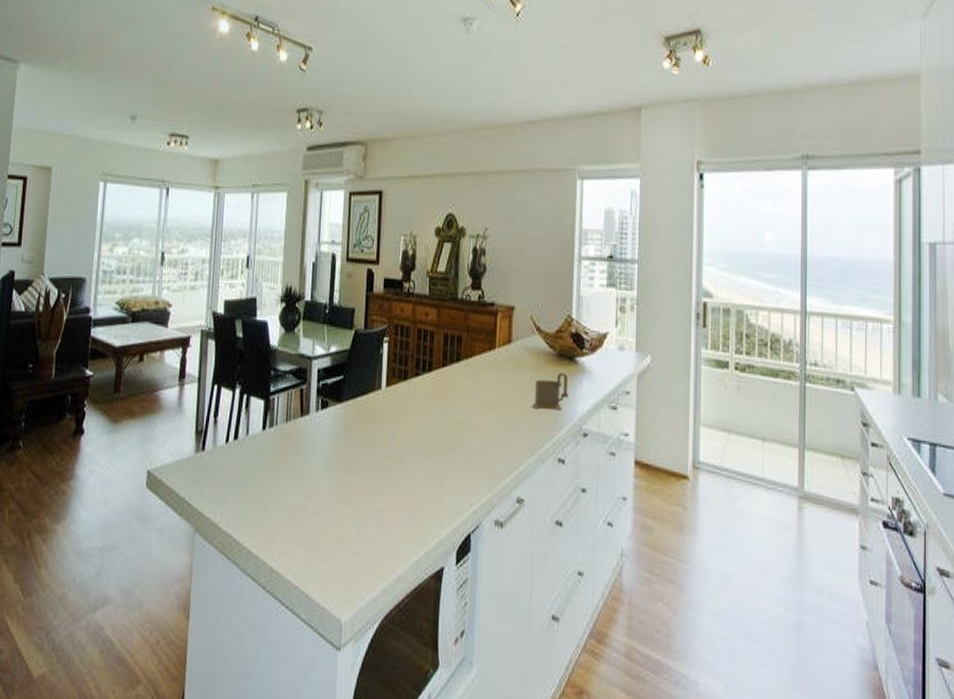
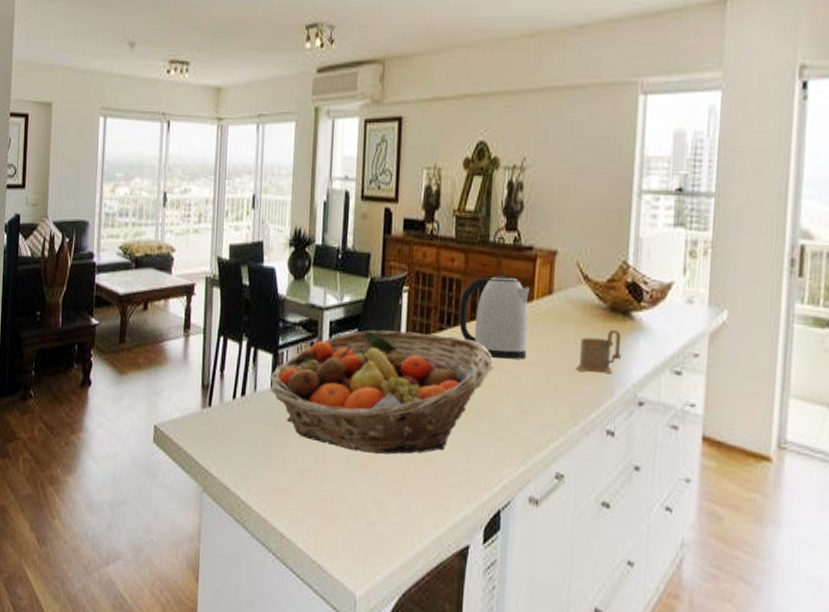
fruit basket: none [261,376,462,489] -> present [270,329,493,455]
kettle: none [432,327,492,400] -> present [458,275,530,360]

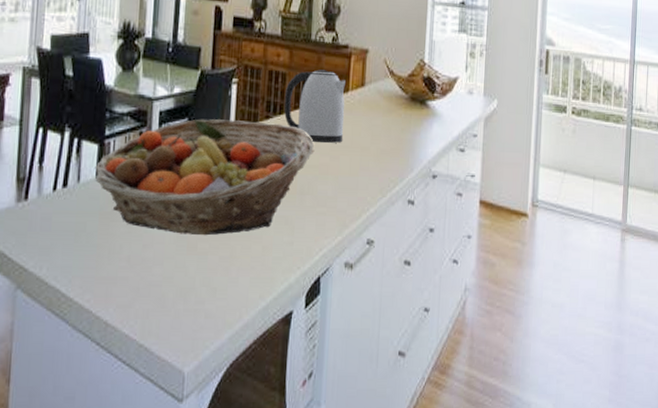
mug: present [576,330,621,374] -> none [384,116,419,153]

